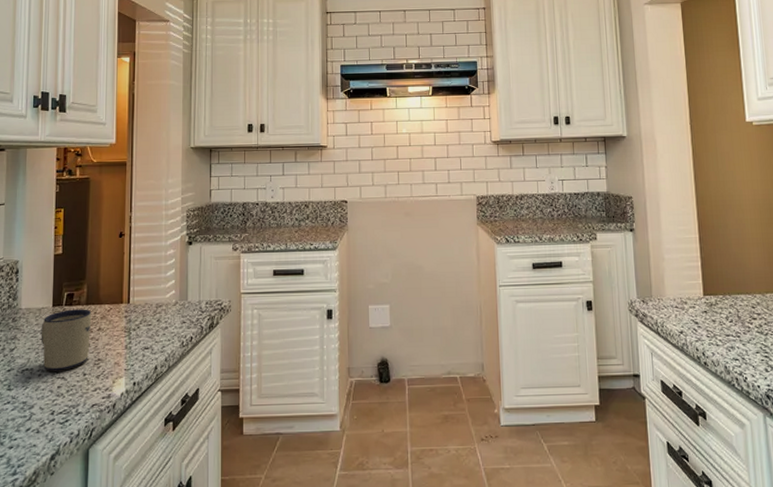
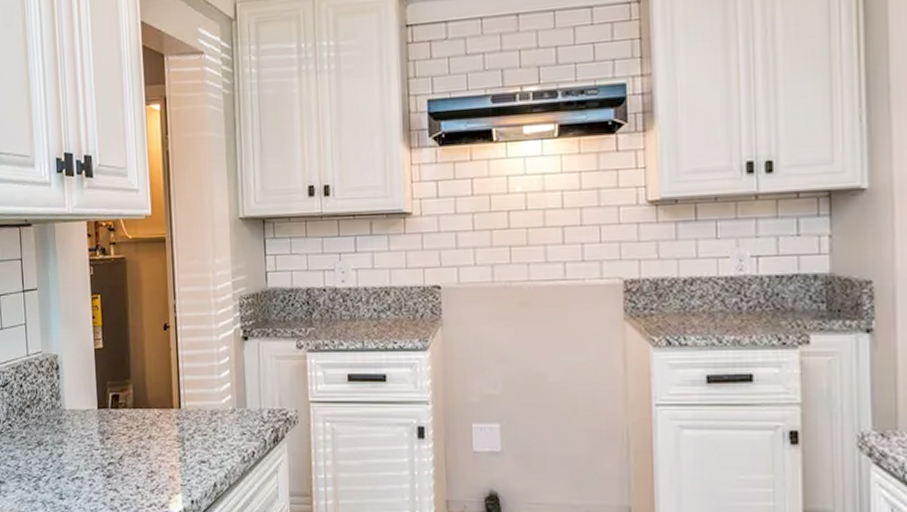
mug: present [41,309,91,371] -> none [87,413,141,482]

